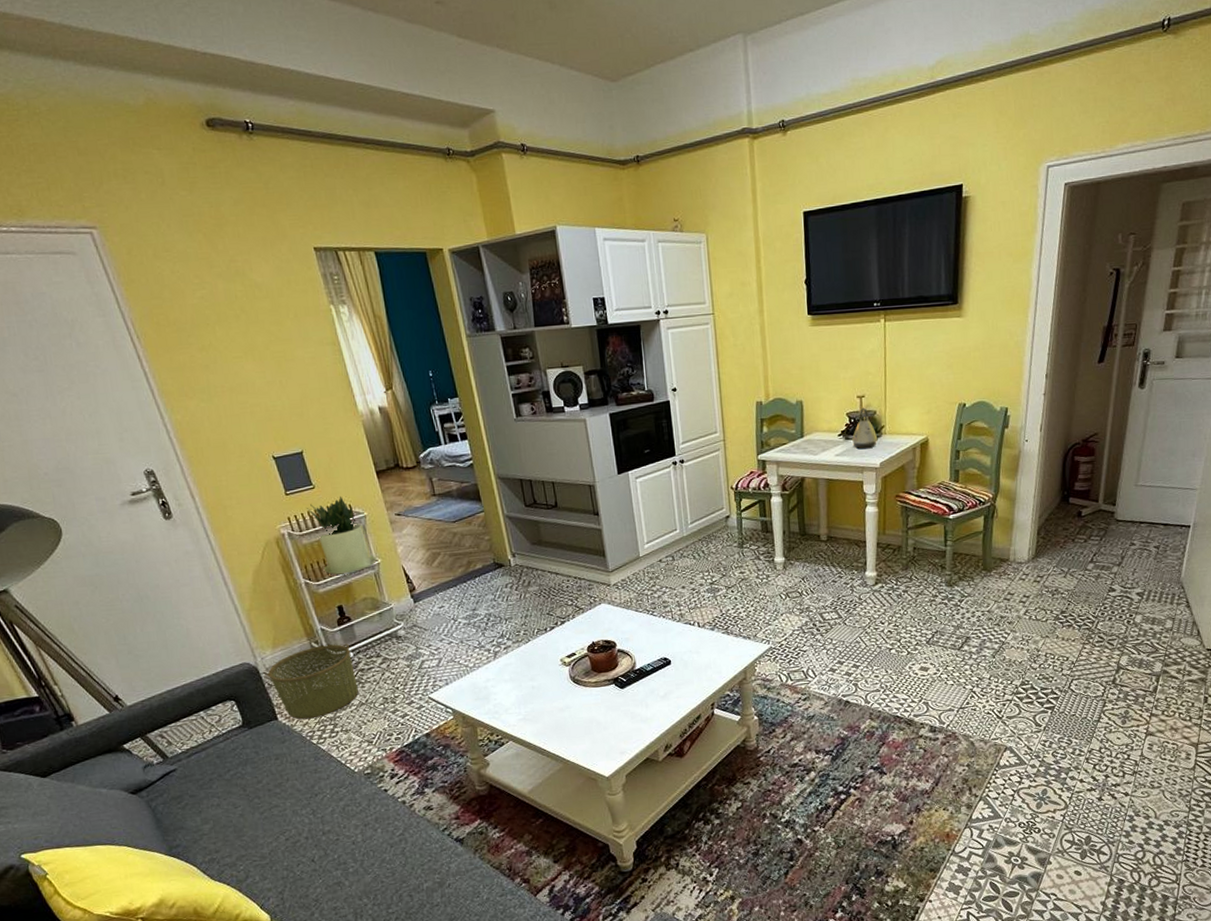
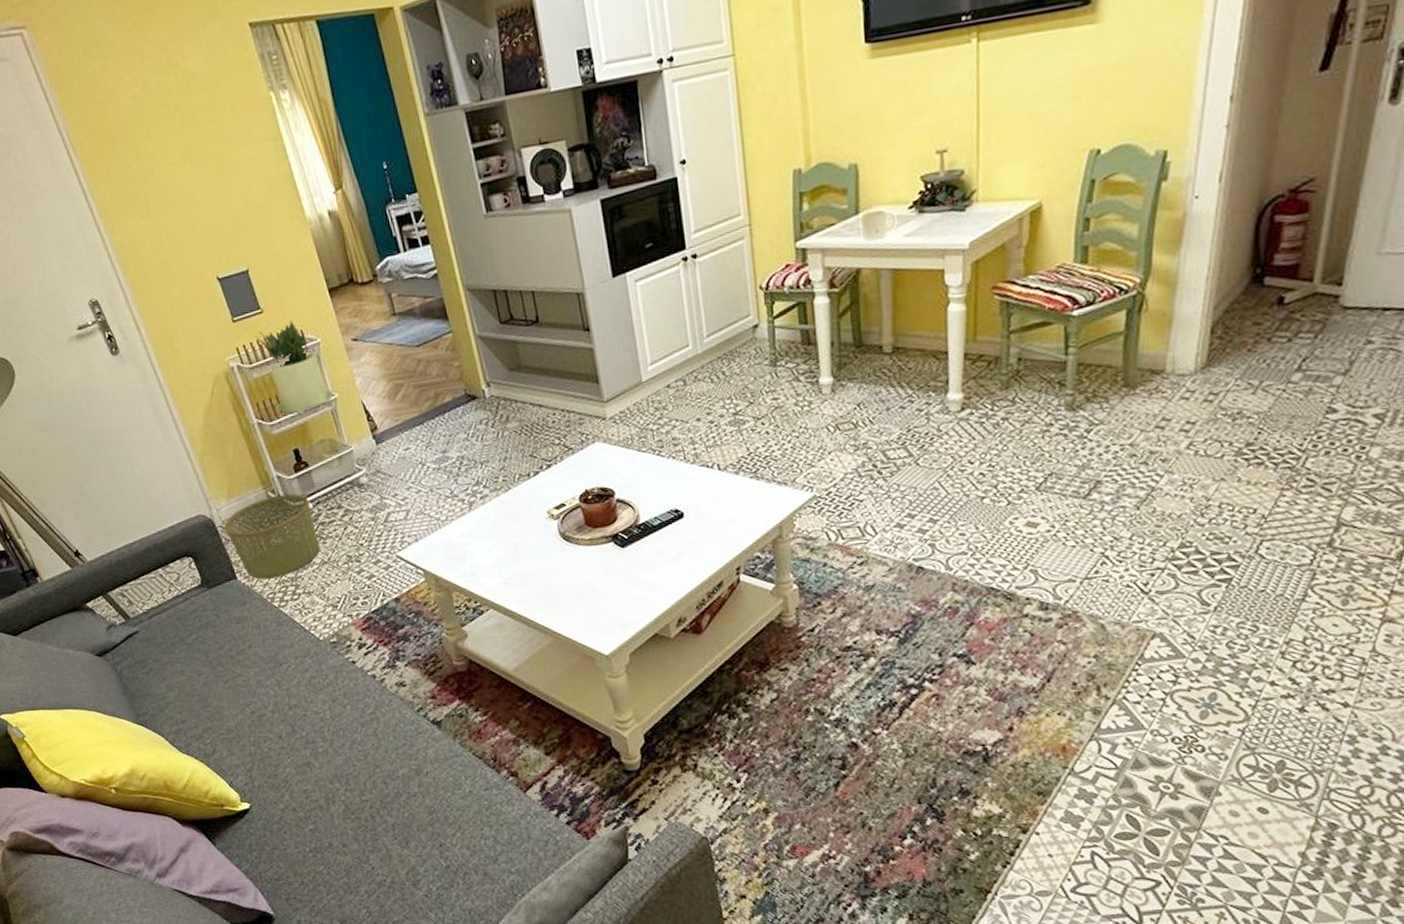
mug: none [804,435,829,458] -> present [859,209,895,242]
kettle: present [852,407,878,450] -> none [928,166,967,226]

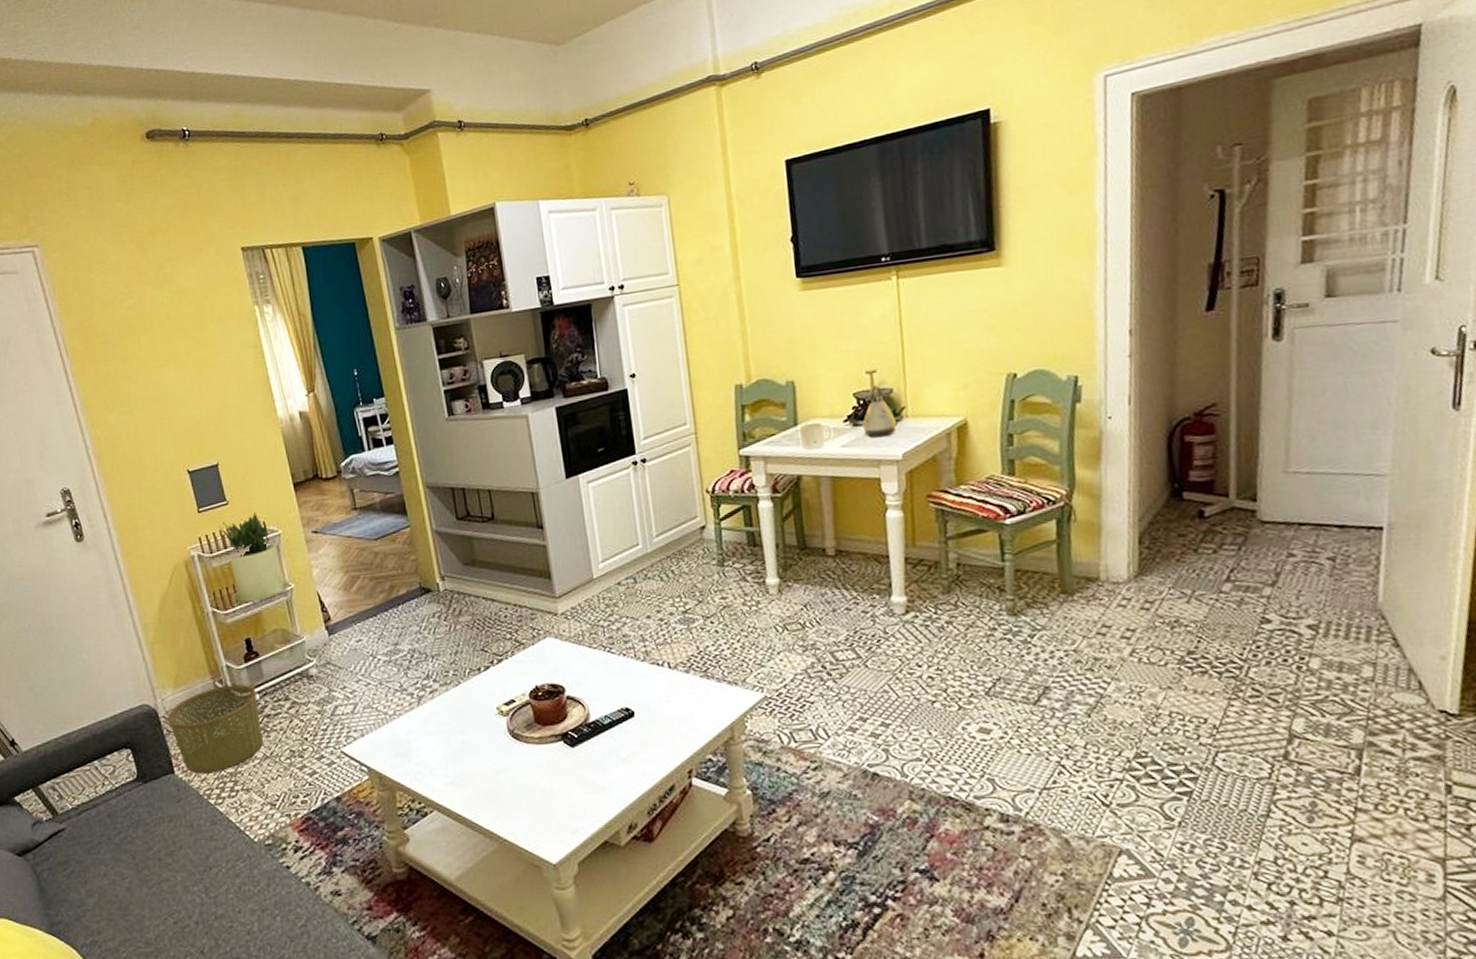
kettle: none [928,166,967,226] -> present [862,384,898,438]

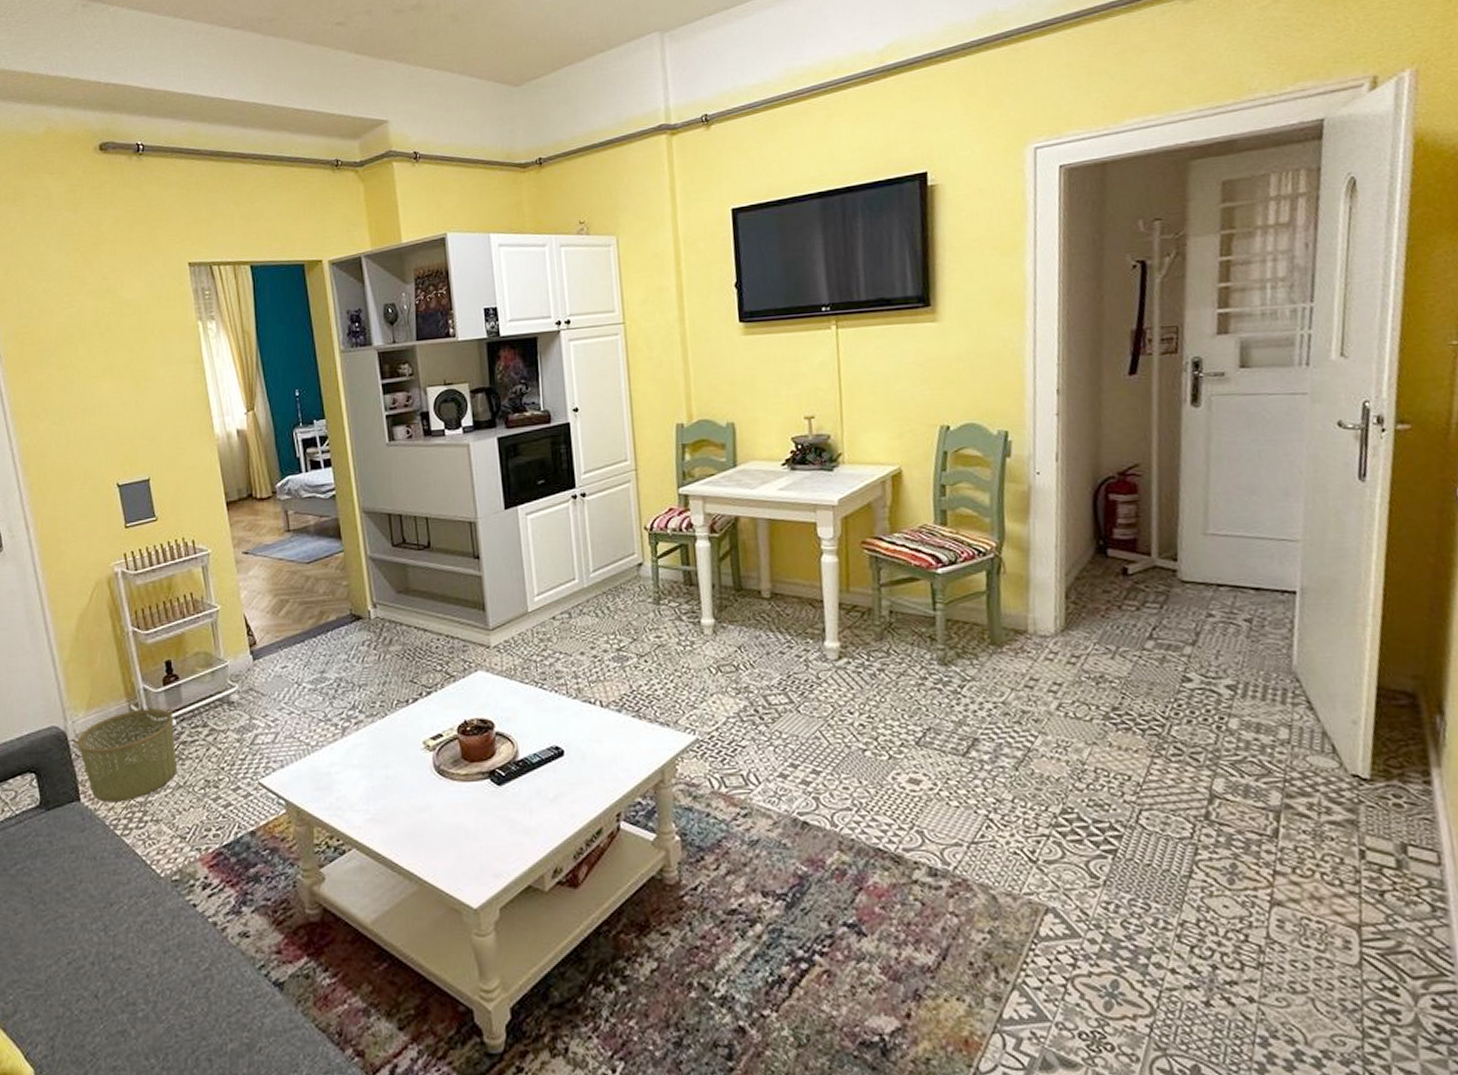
planter: present [219,511,291,603] -> none [146,529,217,623]
mug: present [798,422,832,451] -> none [737,464,770,493]
kettle: present [862,384,898,438] -> none [800,430,834,483]

